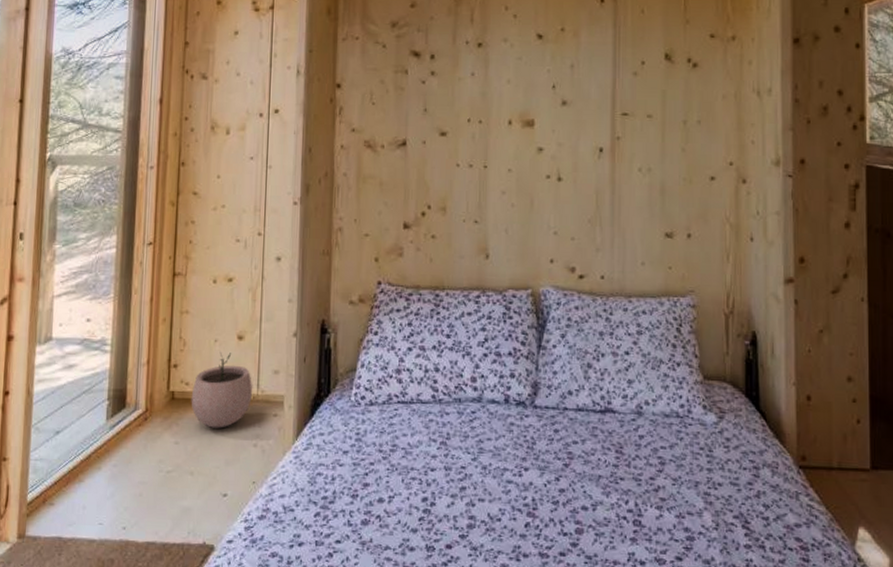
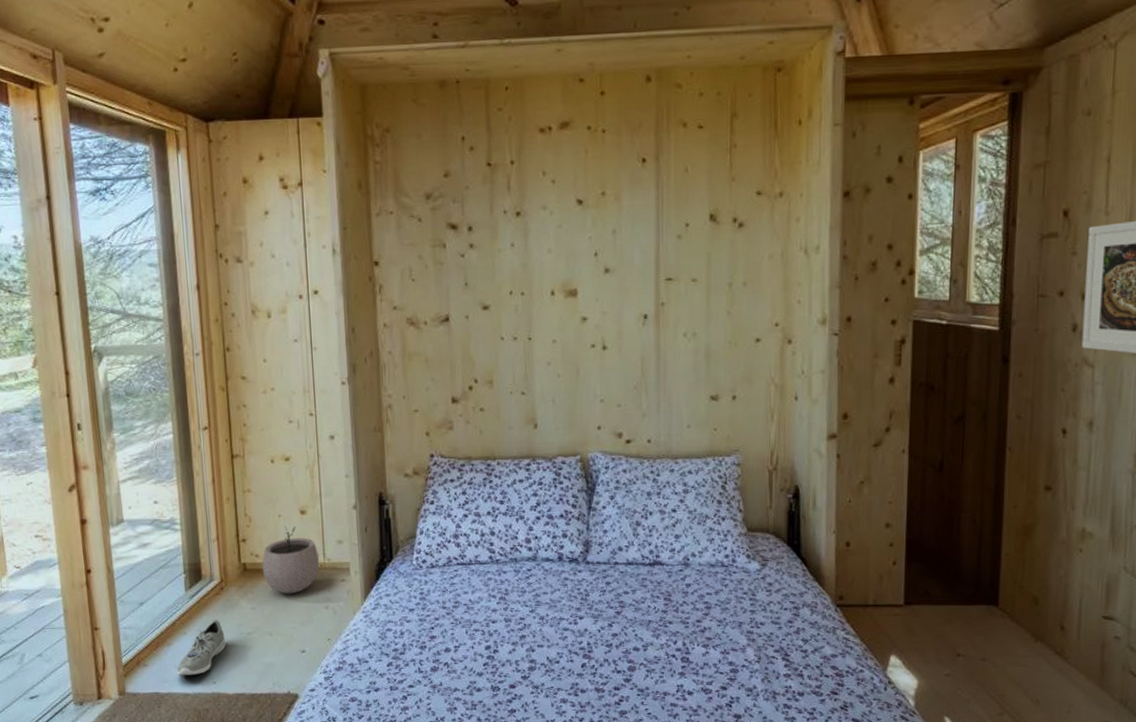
sneaker: none [84,454,143,519] -> present [176,620,227,676]

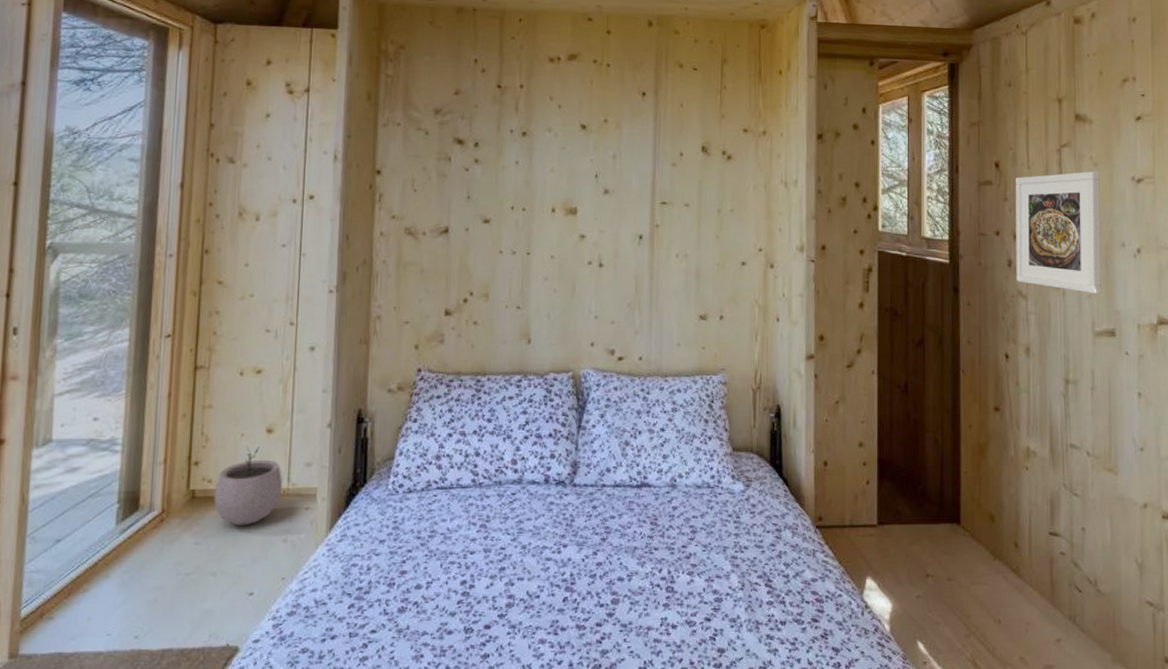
sneaker: present [176,620,227,676] -> none [89,559,159,631]

